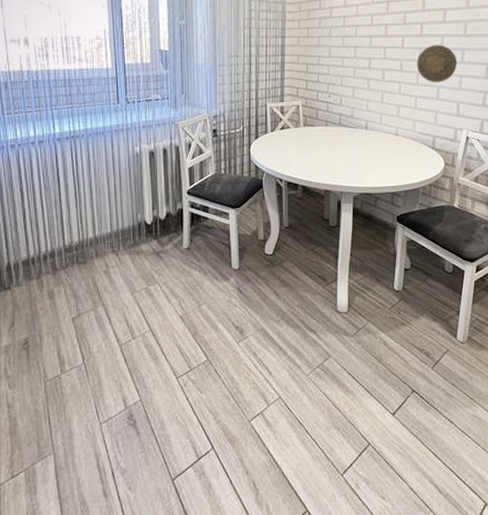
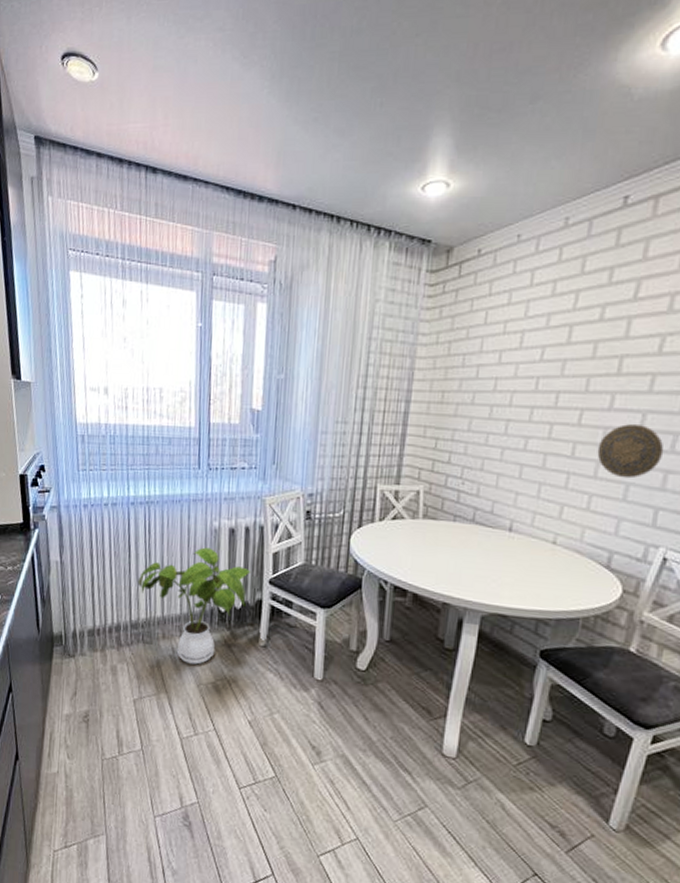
house plant: none [69,170,171,275] -> present [138,547,251,665]

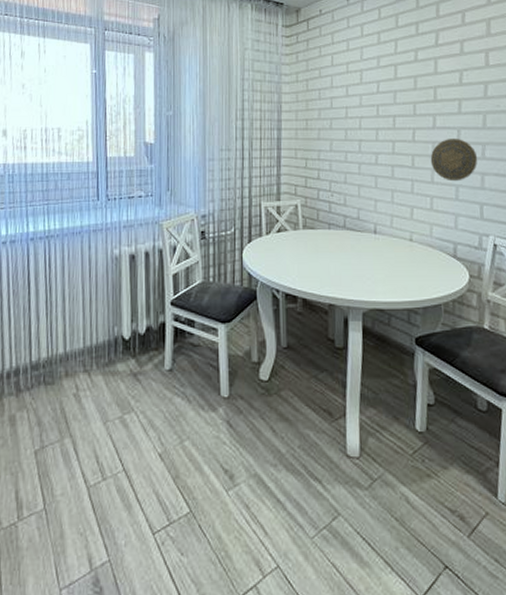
house plant: present [138,547,251,665] -> none [38,276,153,400]

